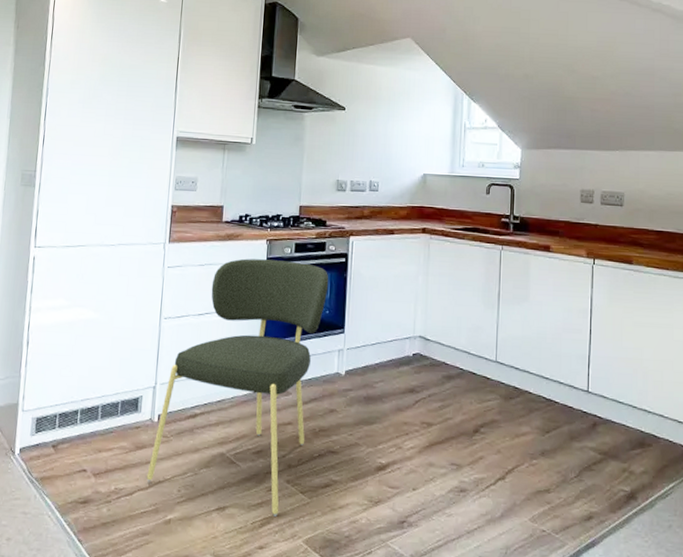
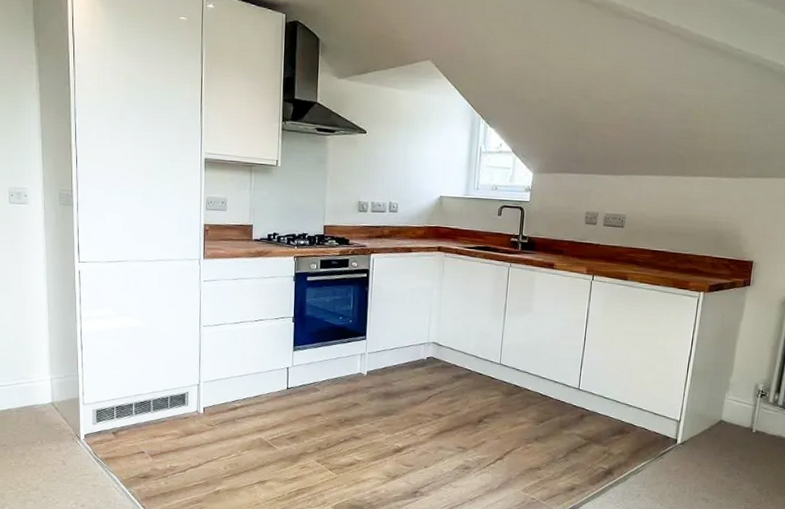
dining chair: present [146,258,329,517] -> none [197,273,352,488]

